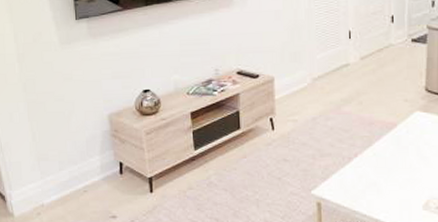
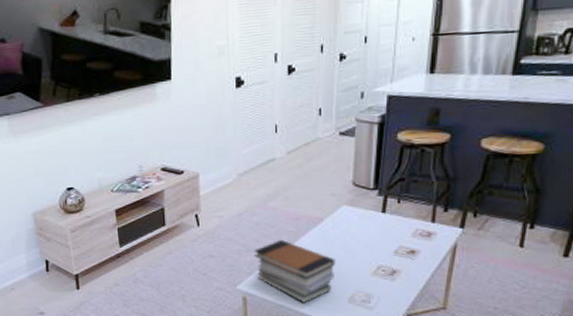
book stack: none [327,144,410,209] -> present [253,239,336,303]

